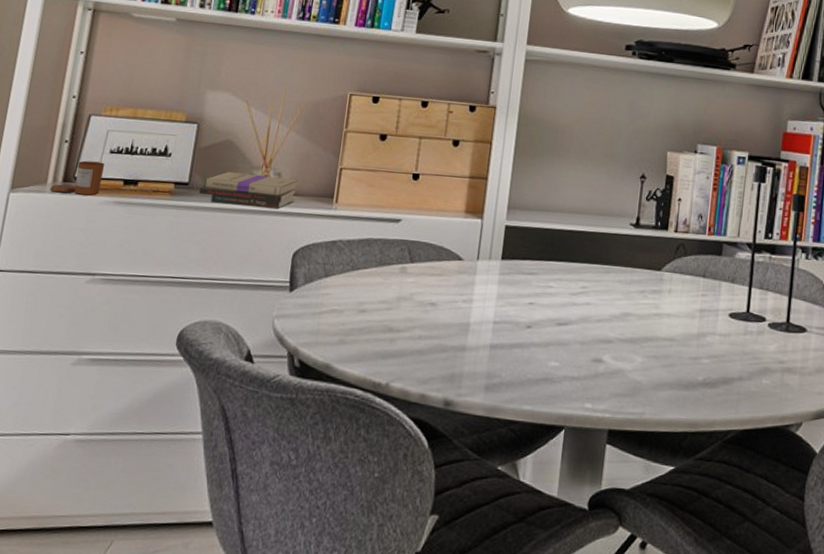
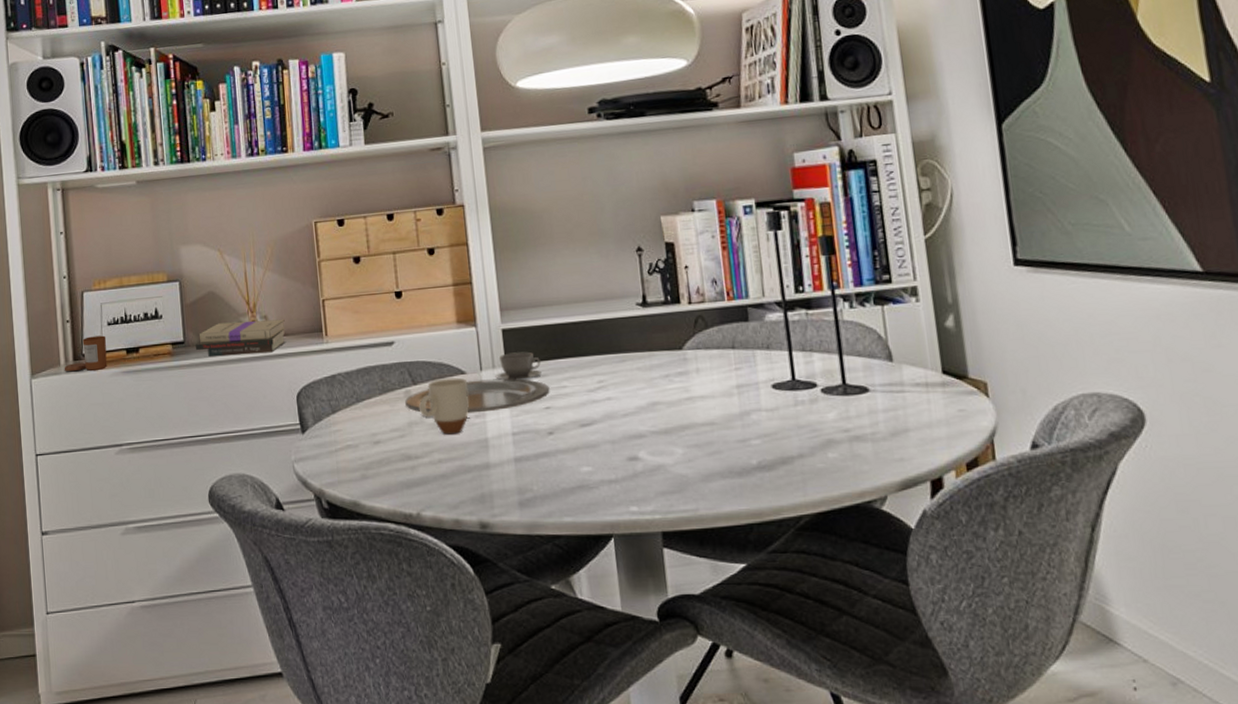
plate: none [398,267,537,299] -> present [405,378,550,414]
mug: none [411,261,463,315] -> present [419,377,470,435]
teacup: none [489,248,534,275] -> present [495,351,542,381]

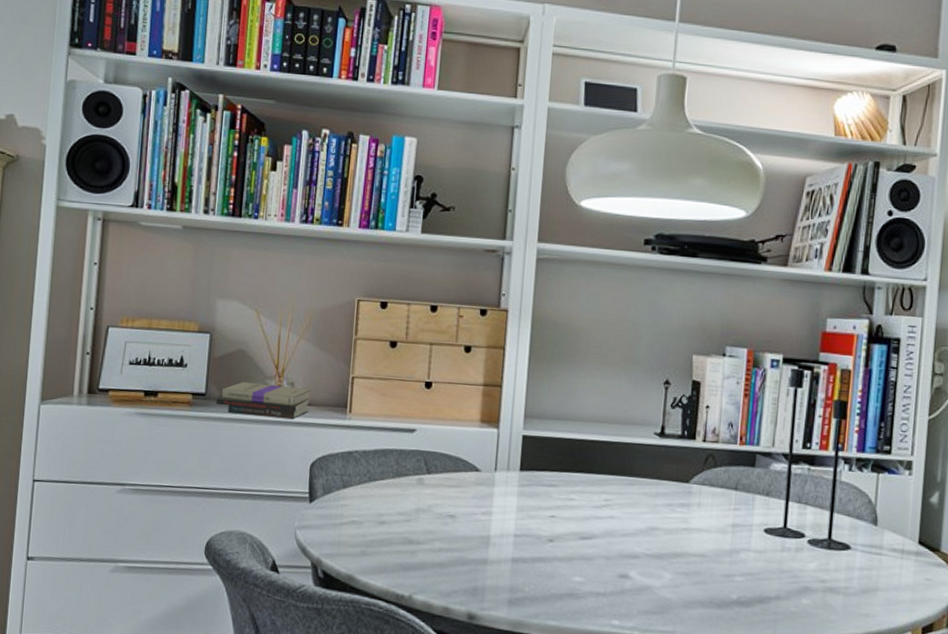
candle: present [64,335,107,372] -> none [76,372,125,407]
plate: present [405,378,550,414] -> none [416,478,558,512]
mug: present [419,377,470,435] -> none [429,472,481,527]
teacup: present [495,351,542,381] -> none [508,458,554,486]

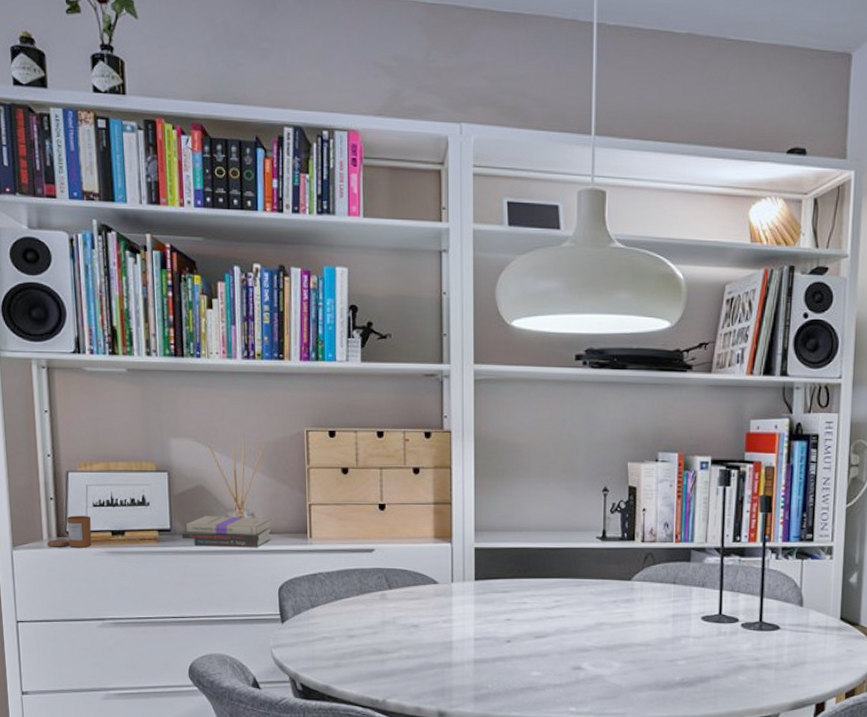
candle: none [76,372,125,407] -> present [46,515,92,548]

